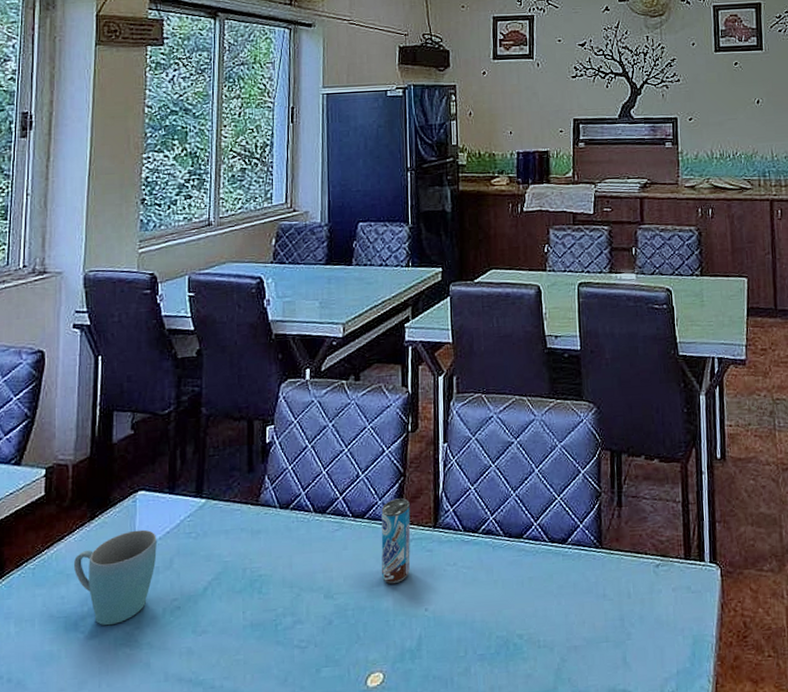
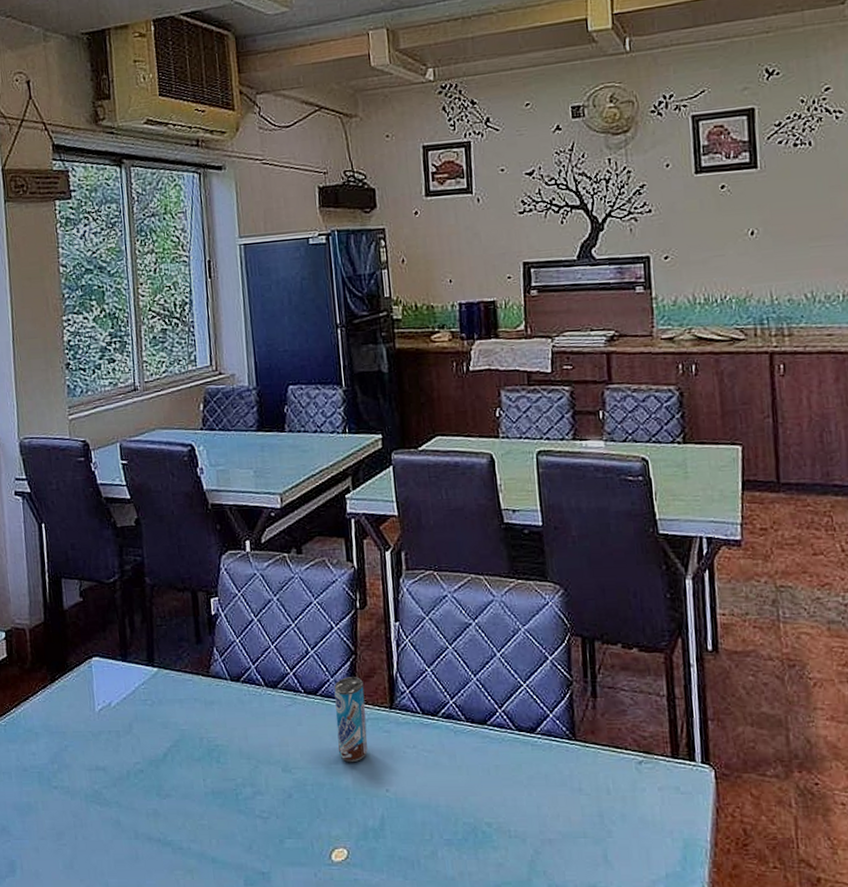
mug: present [73,529,157,626] -> none [40,694,116,783]

